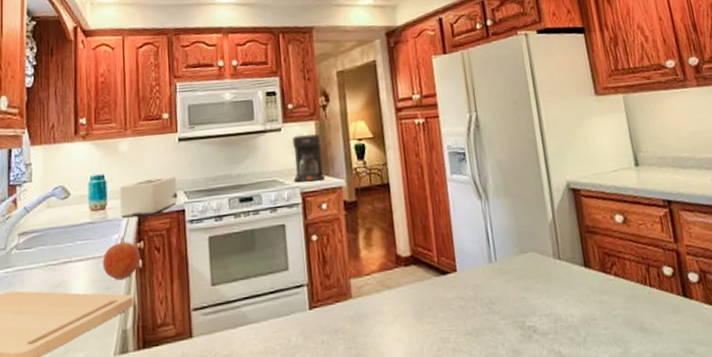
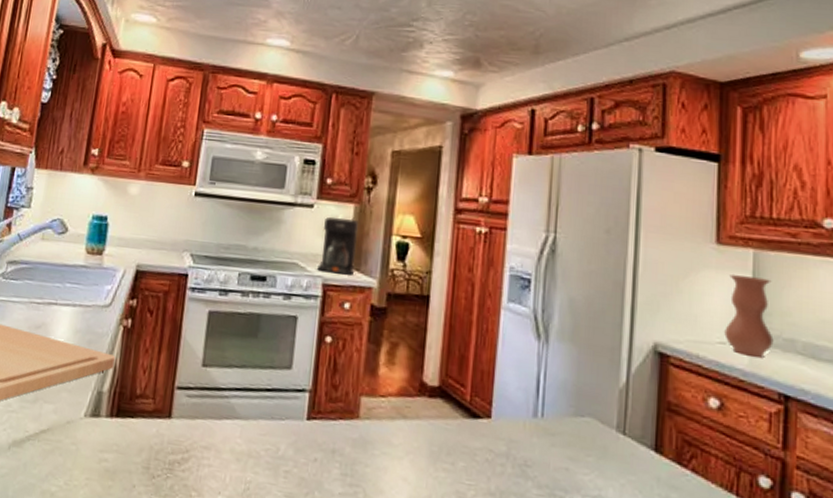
fruit: present [102,236,141,280] -> none [88,289,131,337]
toaster: present [119,177,178,219] -> none [116,231,185,274]
vase: none [610,114,651,177] -> present [724,275,774,357]

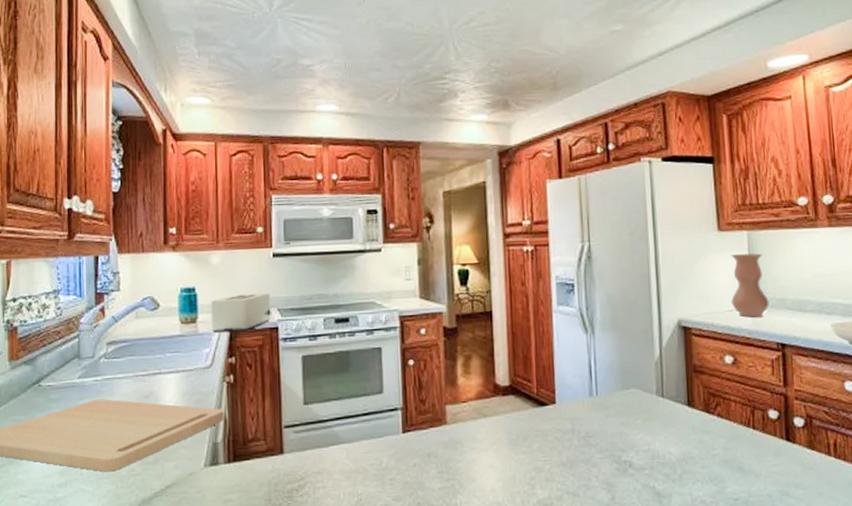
toaster: none [116,231,185,274] -> present [210,293,271,334]
coffee maker: present [317,216,358,276] -> none [392,256,426,306]

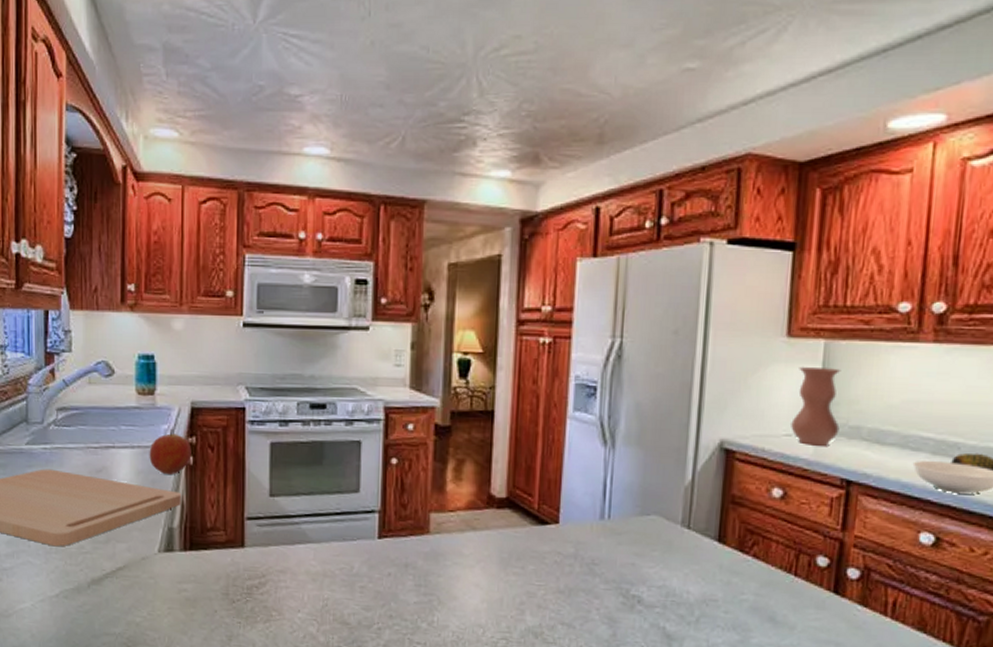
fruit: none [193,351,232,394] -> present [149,428,192,476]
toaster: present [210,293,271,334] -> none [170,367,238,410]

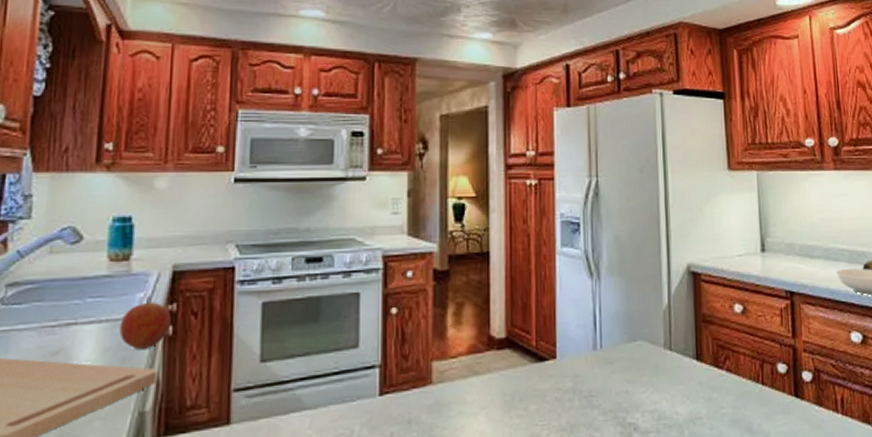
vase: present [791,367,841,446] -> none [740,195,778,263]

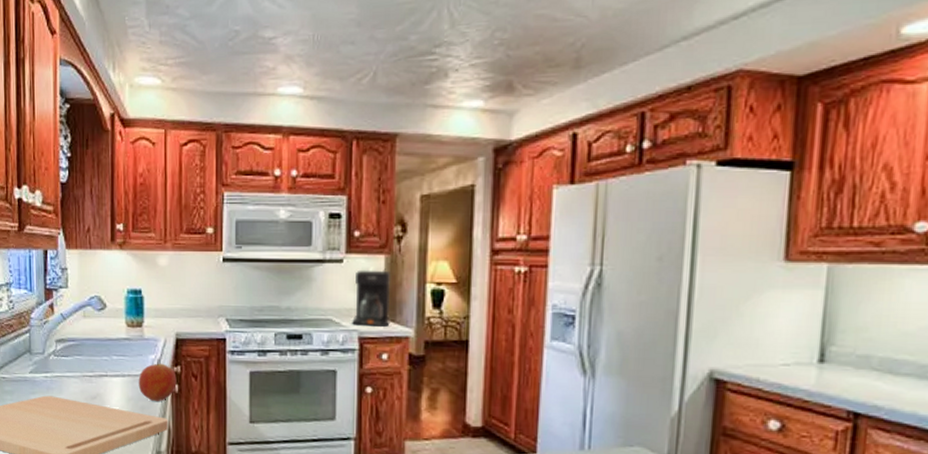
coffee maker: none [376,186,414,244] -> present [352,270,390,328]

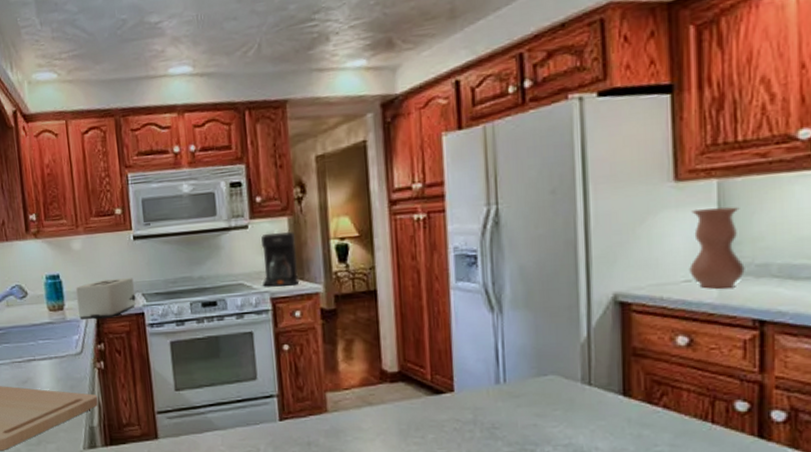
fruit: present [138,358,177,402] -> none [65,338,102,380]
toaster: none [156,300,219,341] -> present [75,278,136,321]
vase: none [789,293,847,376] -> present [689,206,745,289]

